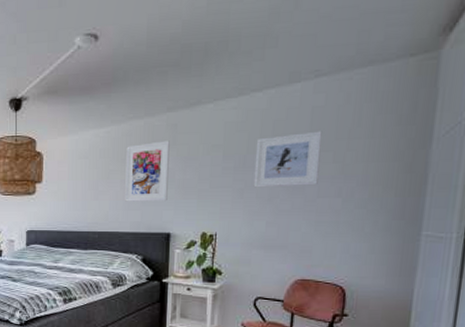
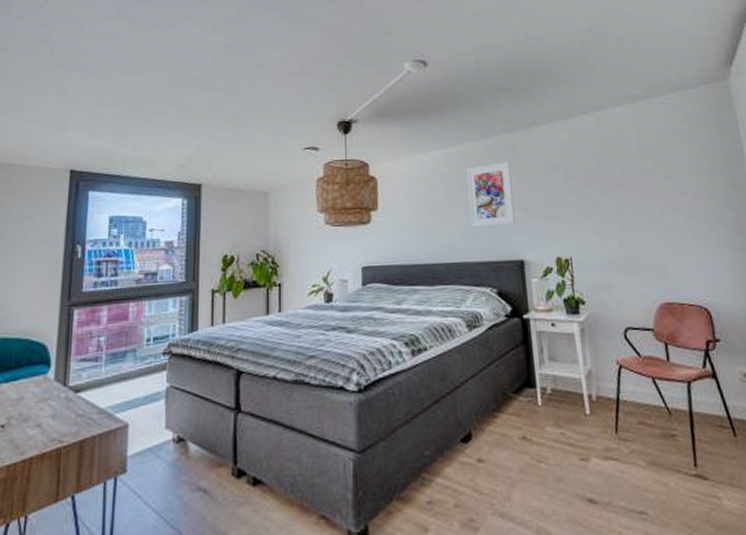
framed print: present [253,131,322,188] -> none [592,149,658,207]

